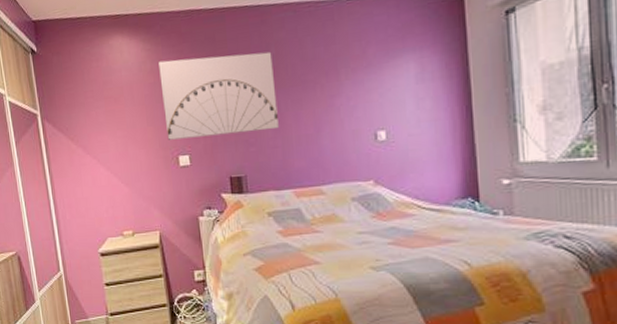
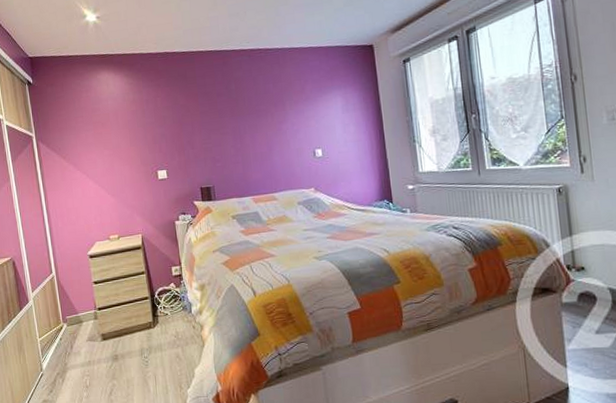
wall art: present [159,51,279,140] -> none [140,87,239,158]

